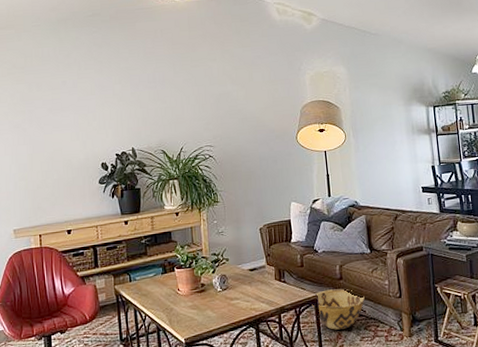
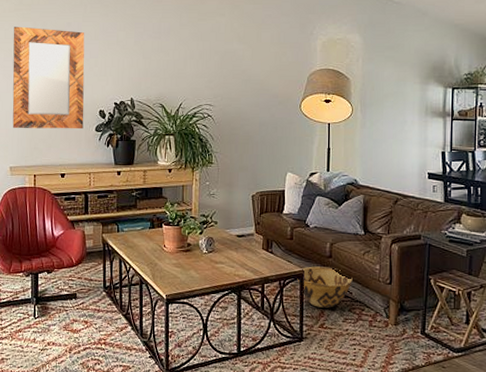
home mirror: none [8,88,87,191] -> present [12,26,85,129]

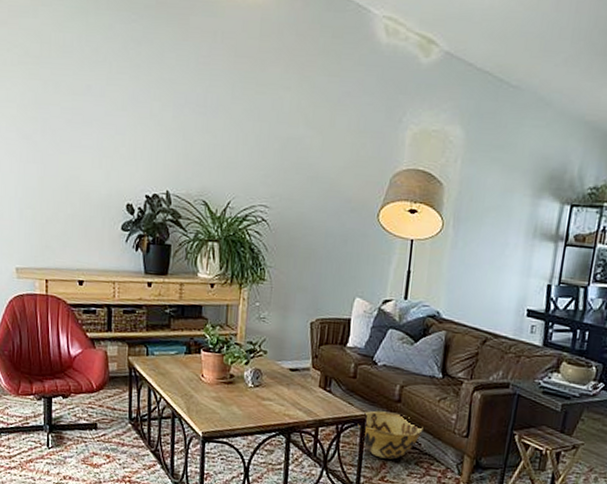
home mirror: present [12,26,85,129] -> none [17,85,109,227]

